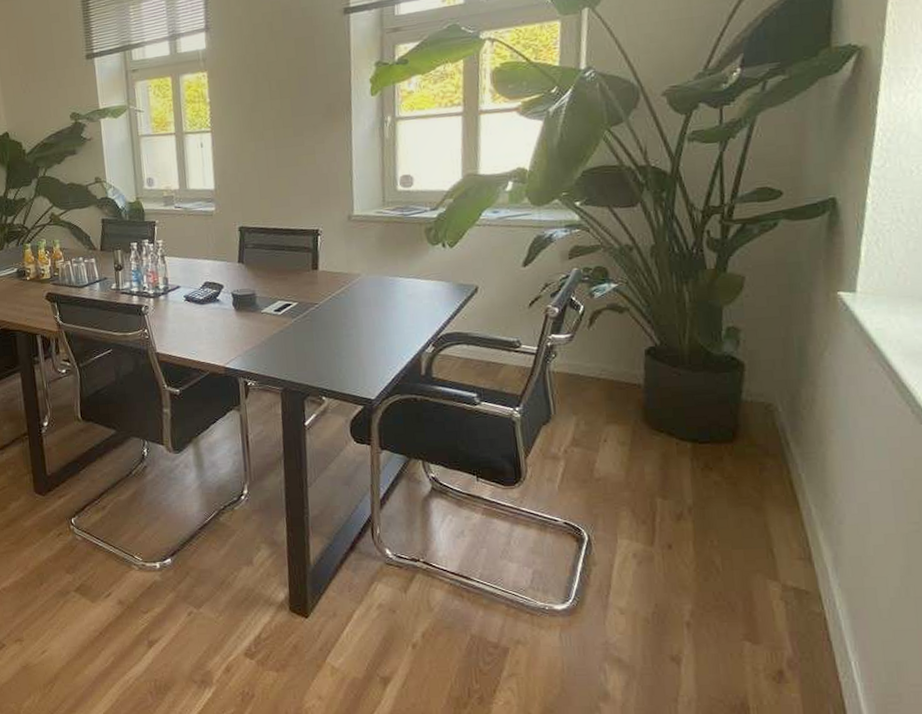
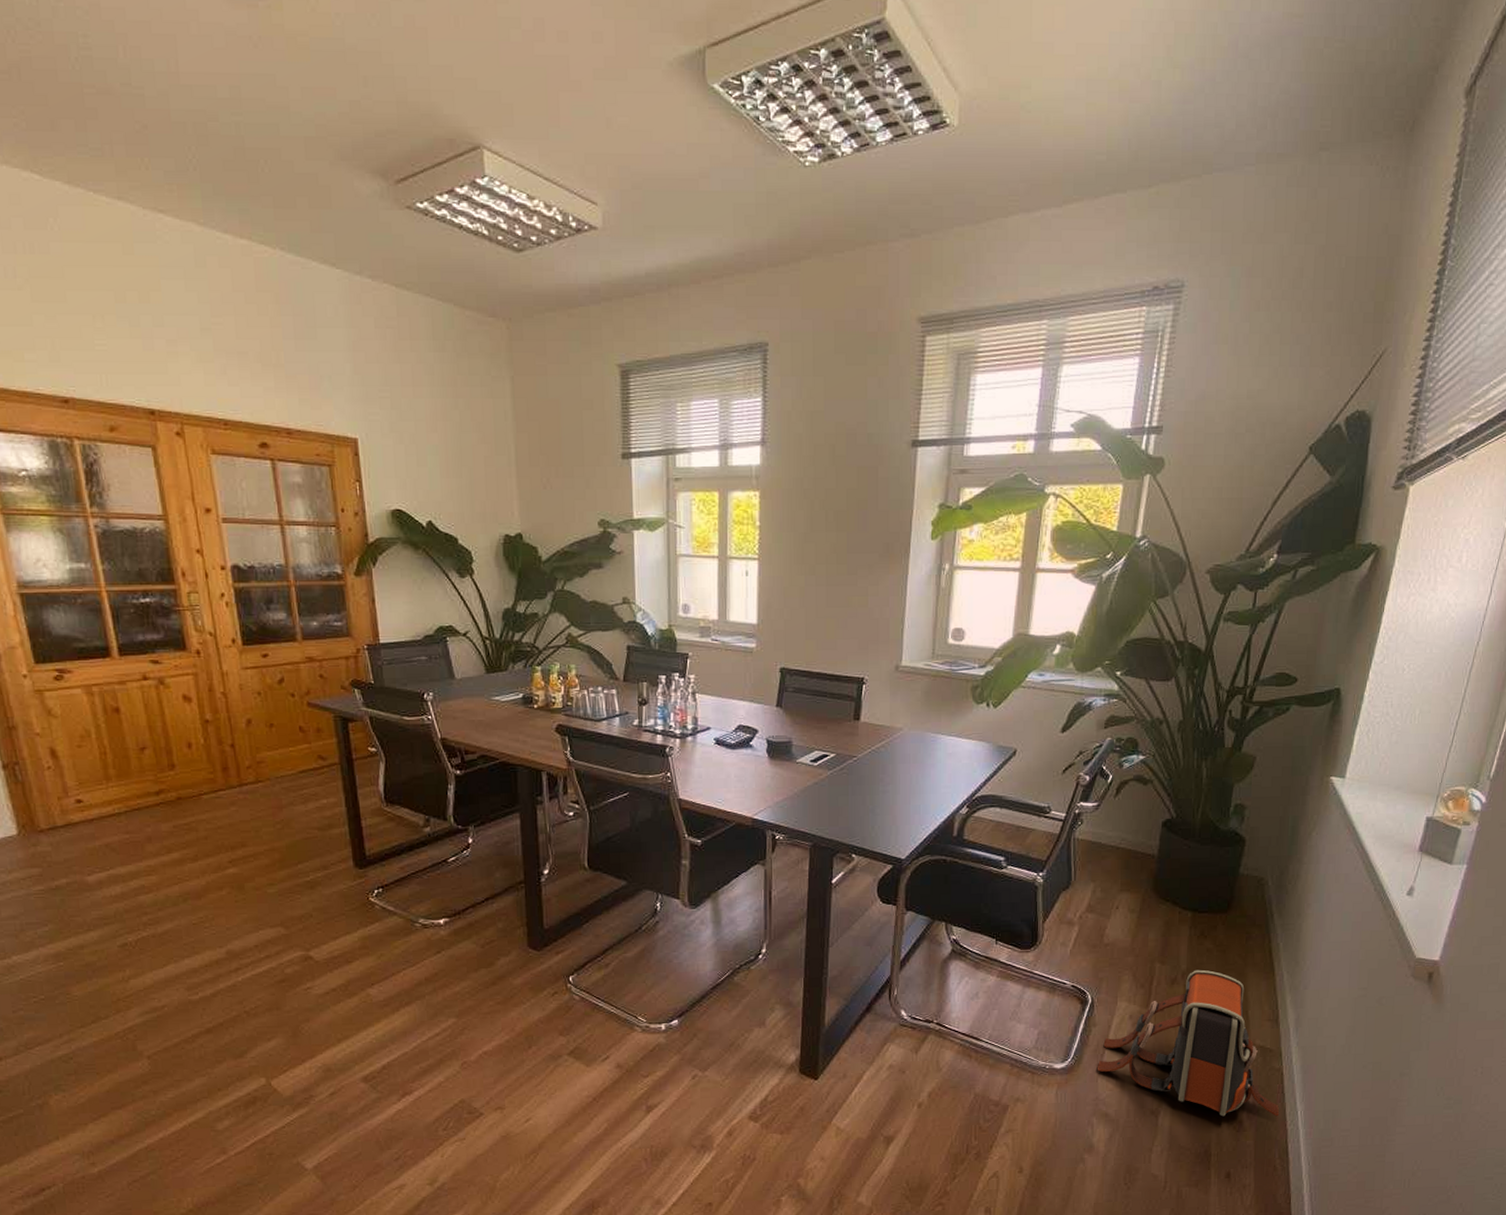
backpack: none [602,504,828,667] -> present [1097,969,1280,1117]

